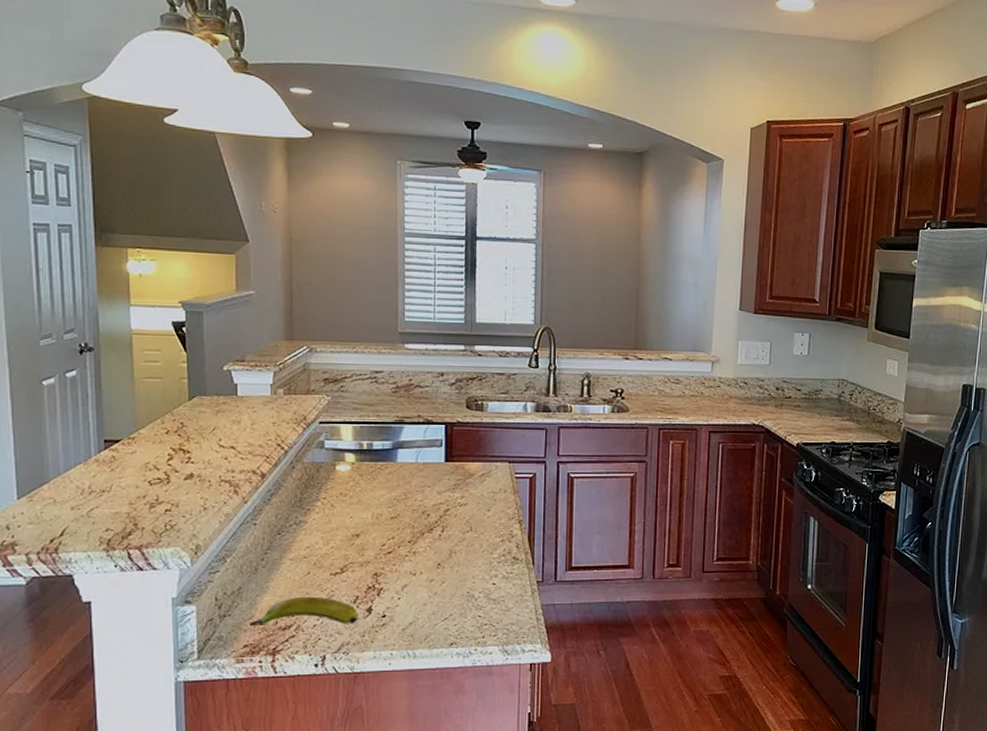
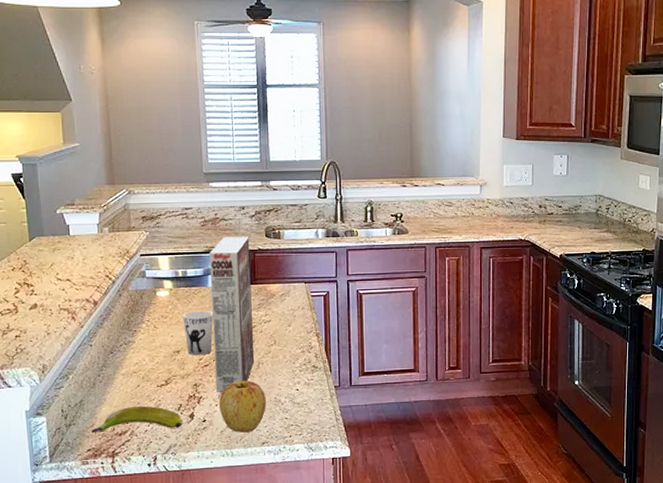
cup: none [365,489,400,540] -> present [183,310,213,355]
cereal box: none [399,406,448,585] -> present [209,236,255,393]
apple: none [403,571,457,631] -> present [219,380,266,433]

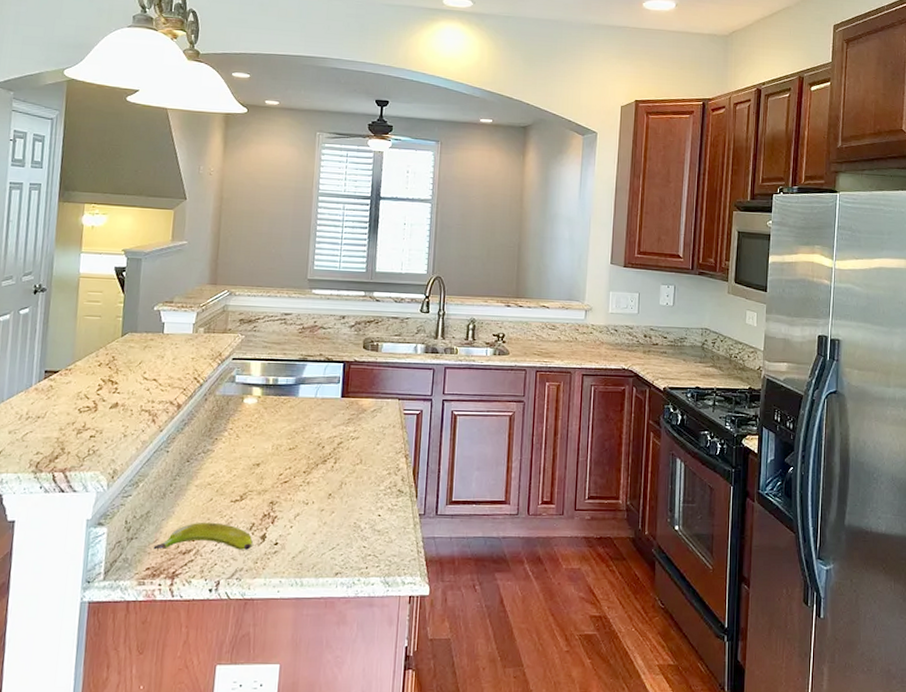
cup: present [183,310,213,355] -> none [267,421,299,470]
cereal box: present [209,236,255,393] -> none [293,346,347,514]
apple: present [219,380,266,433] -> none [294,501,345,560]

